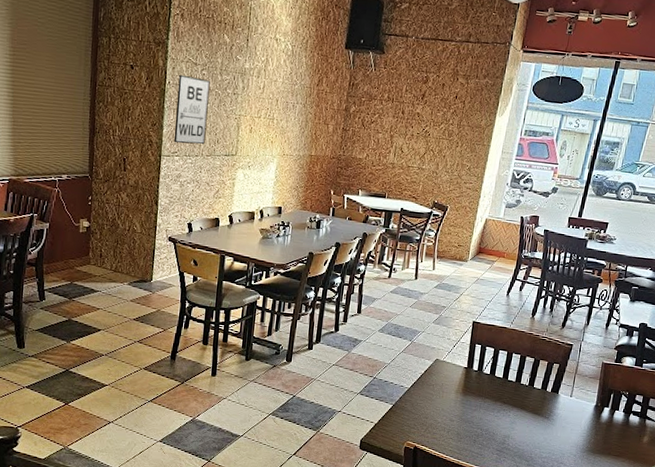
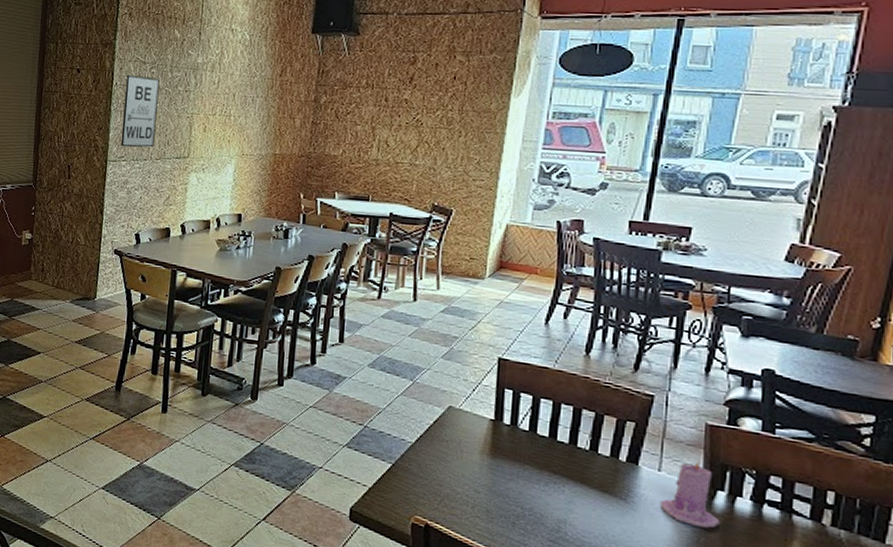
candle: none [569,388,604,433] -> present [660,460,720,528]

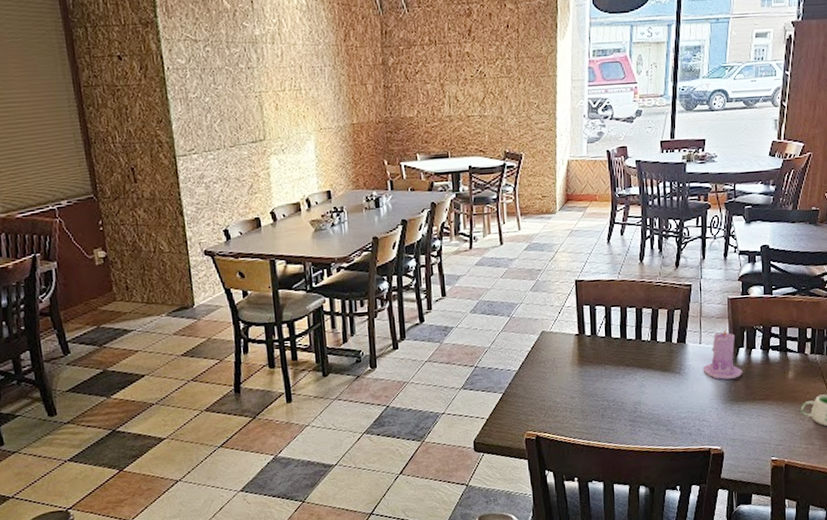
wall art: present [120,74,160,148] -> none [178,56,225,139]

